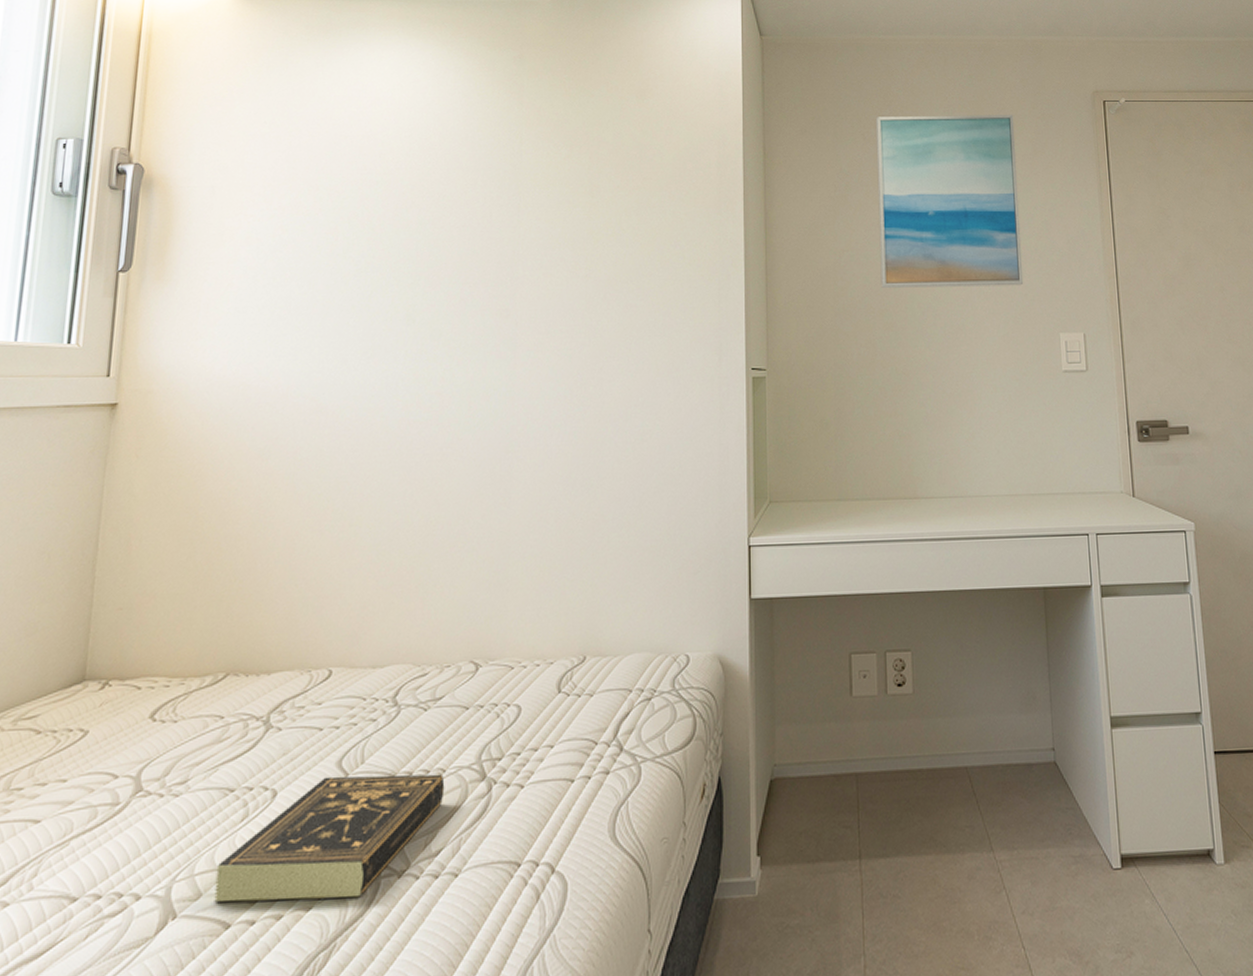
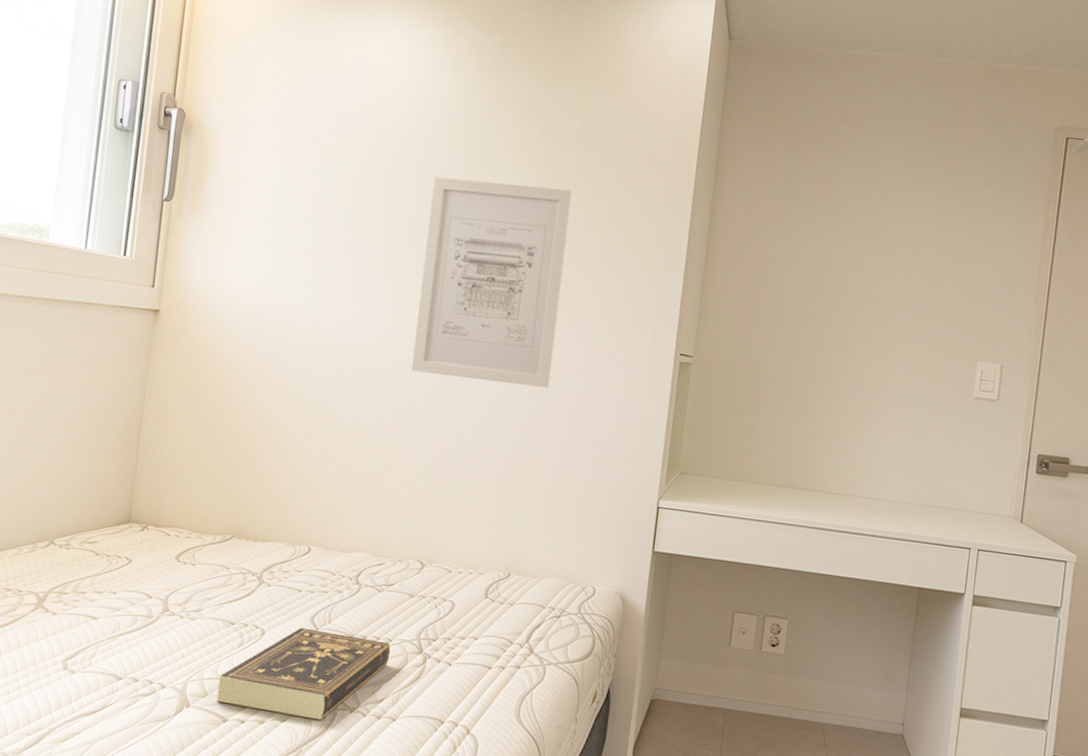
wall art: none [443,205,612,433] -> present [411,177,572,388]
wall art: present [875,115,1024,288] -> none [810,131,970,312]

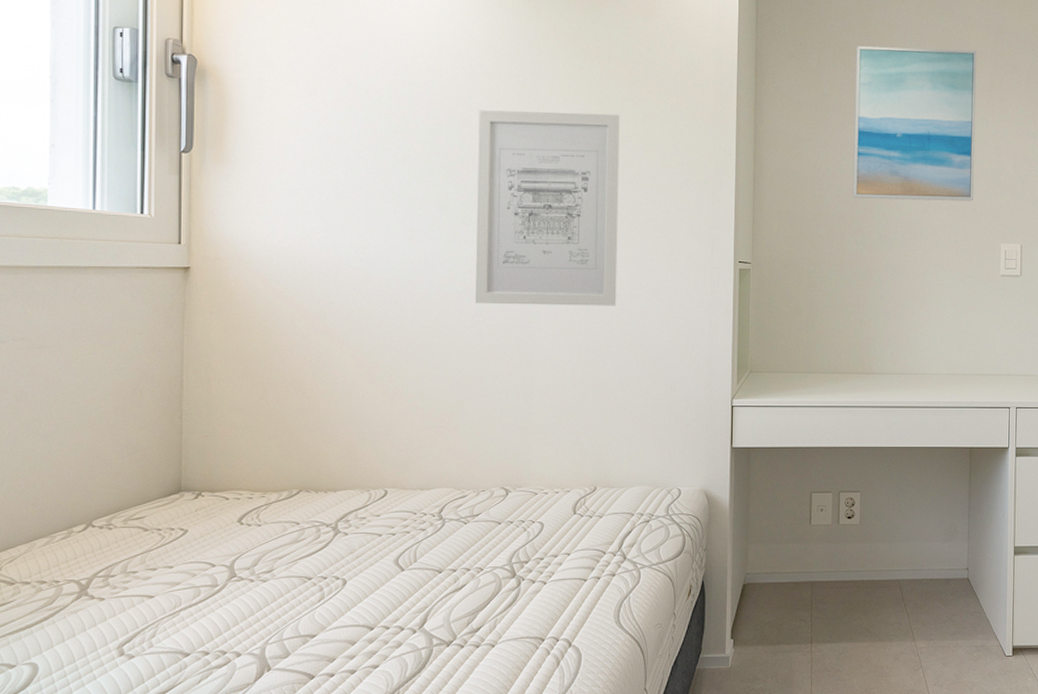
book: present [216,627,391,721] -> none [300,571,483,660]
wall art: none [810,131,970,312] -> present [852,46,977,202]

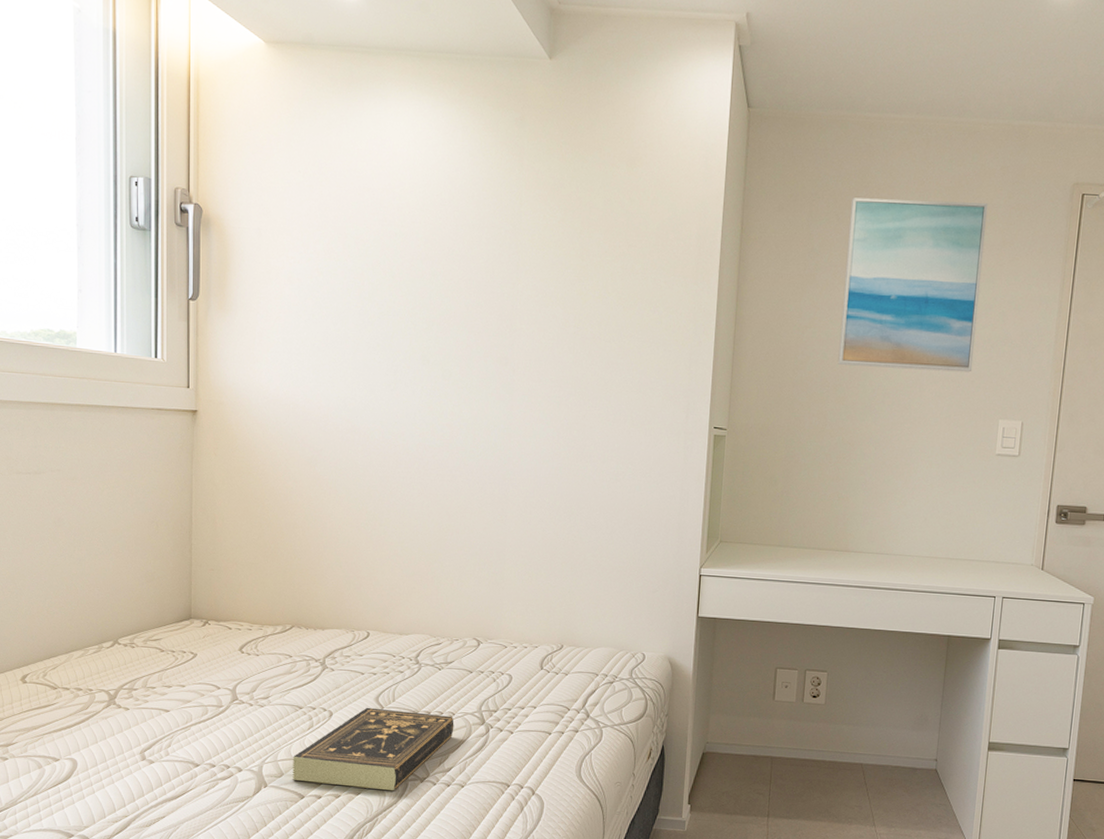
book: none [300,571,483,660] -> present [292,707,454,791]
wall art: present [474,110,620,306] -> none [452,262,599,467]

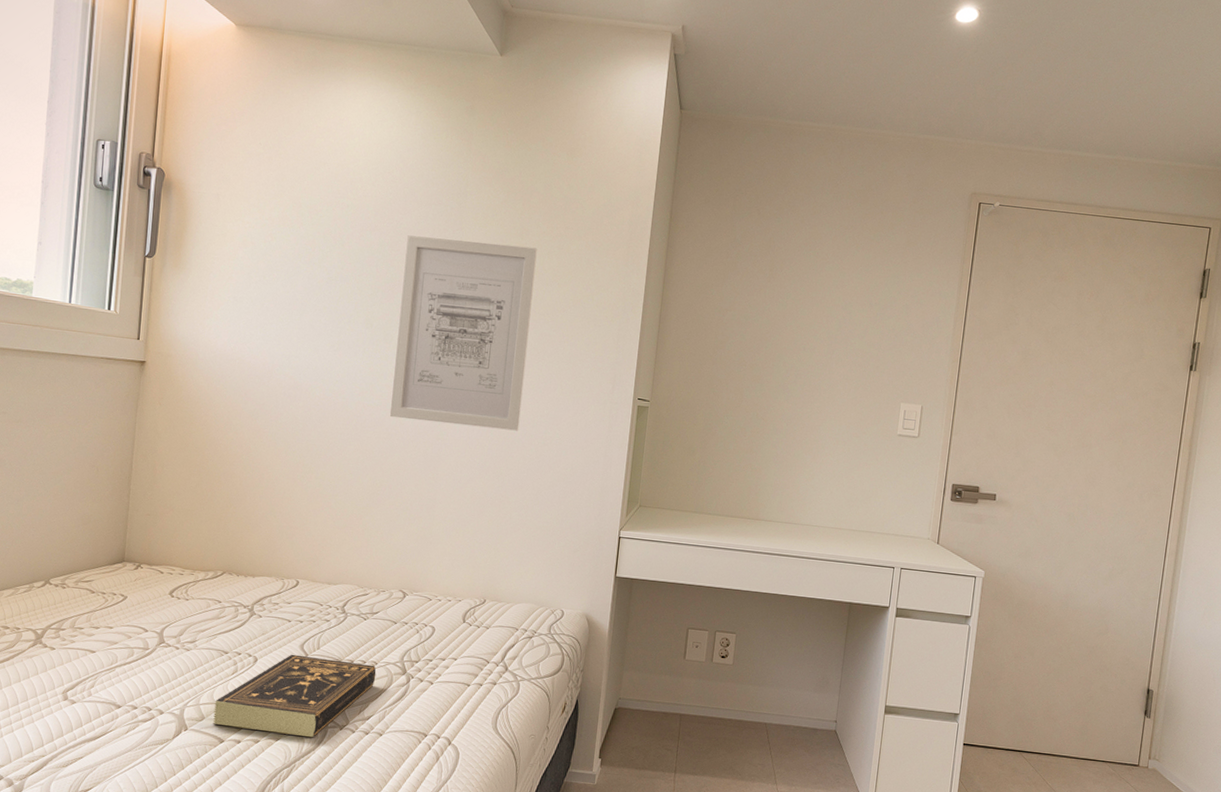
wall art: none [452,262,599,467] -> present [389,235,537,431]
wall art: present [838,197,989,373] -> none [754,195,895,359]

